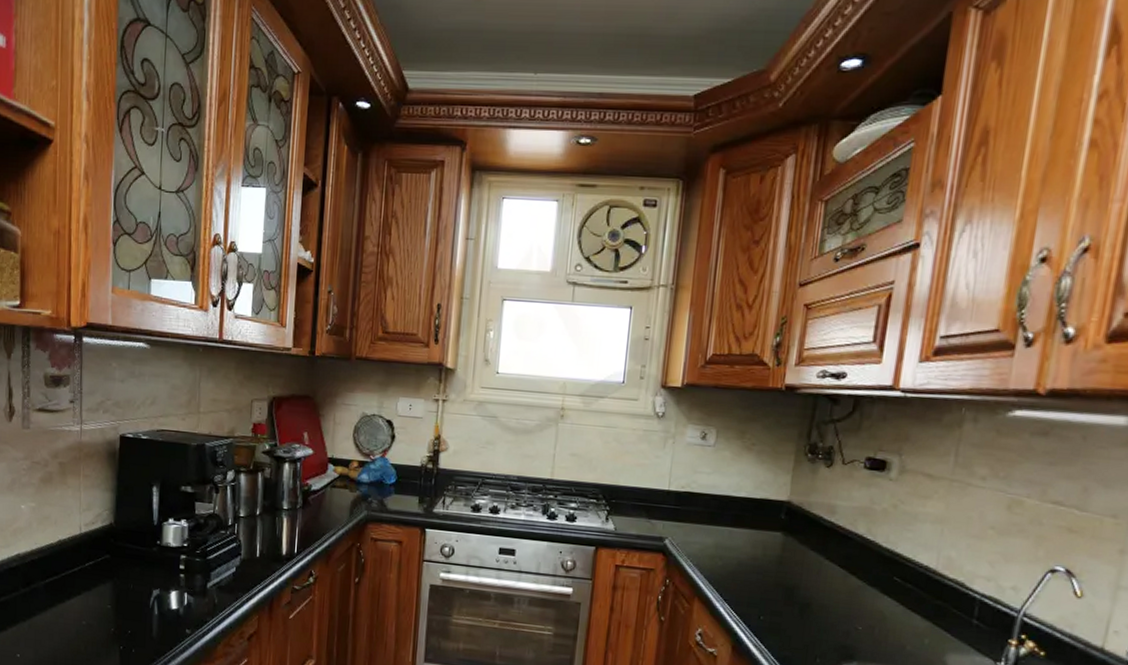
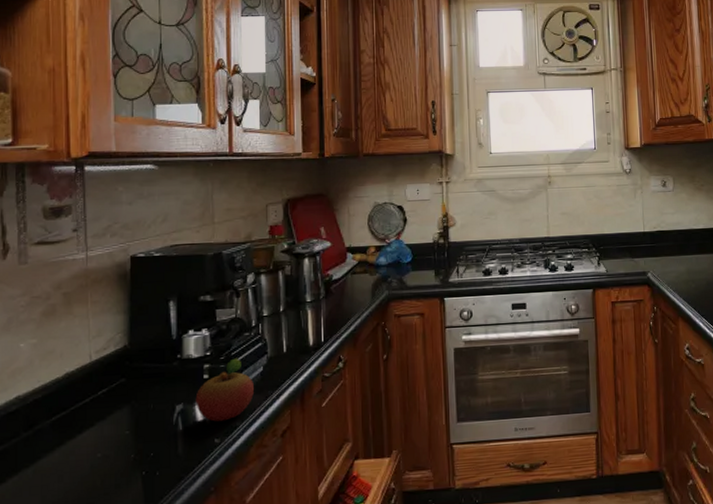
fruit: none [171,554,226,614] -> present [195,358,254,422]

